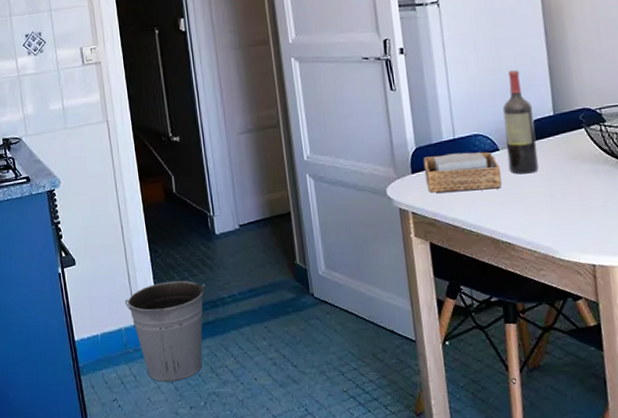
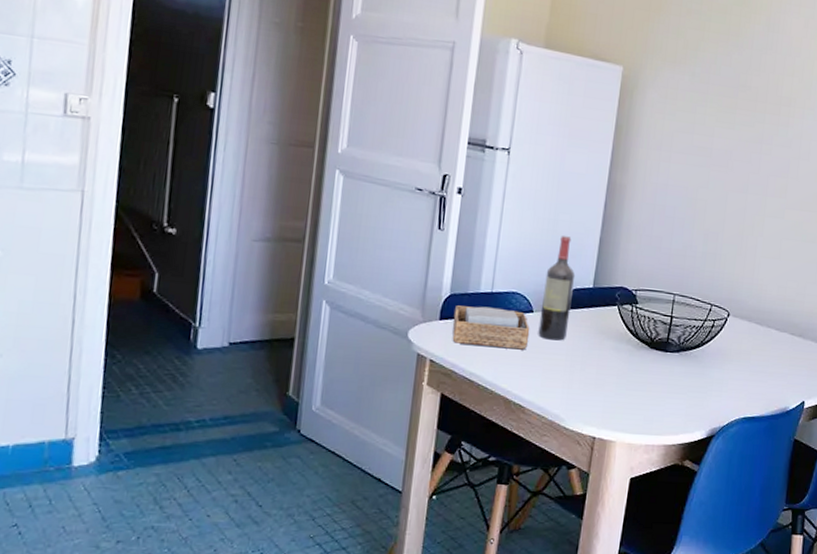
bucket: present [124,280,206,382] -> none [56,394,171,510]

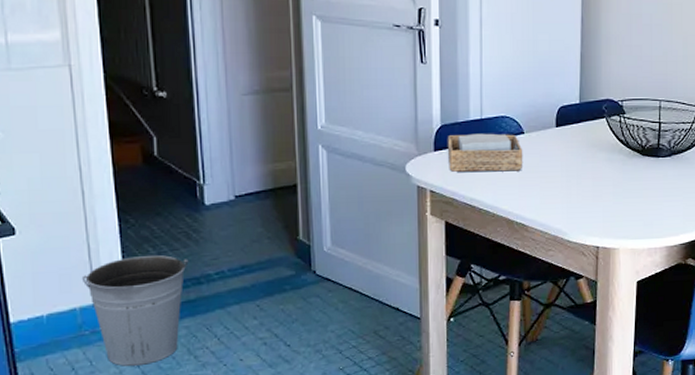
bucket: none [56,394,171,510] -> present [81,255,189,366]
wine bottle: present [538,235,576,341] -> none [531,54,561,159]

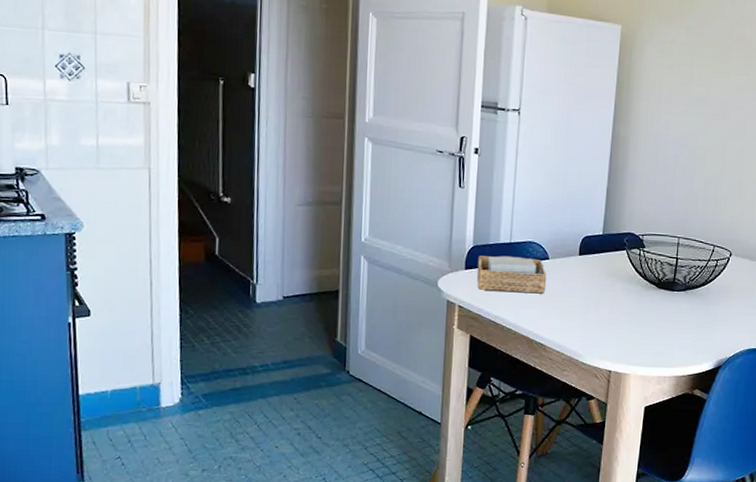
bucket: present [81,255,189,366] -> none [143,344,238,443]

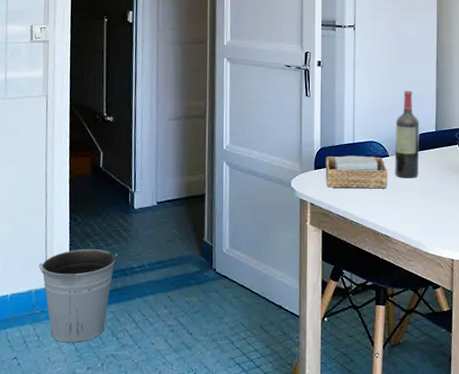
bucket: none [143,344,238,443] -> present [38,248,119,343]
wine bottle: none [554,187,586,284] -> present [395,90,420,178]

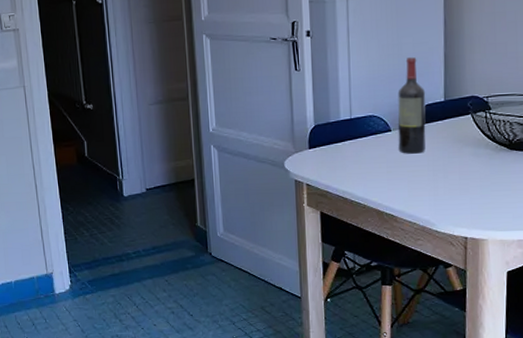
bucket: present [38,248,119,343] -> none [37,236,113,325]
napkin holder: present [325,155,388,189] -> none [320,131,391,167]

